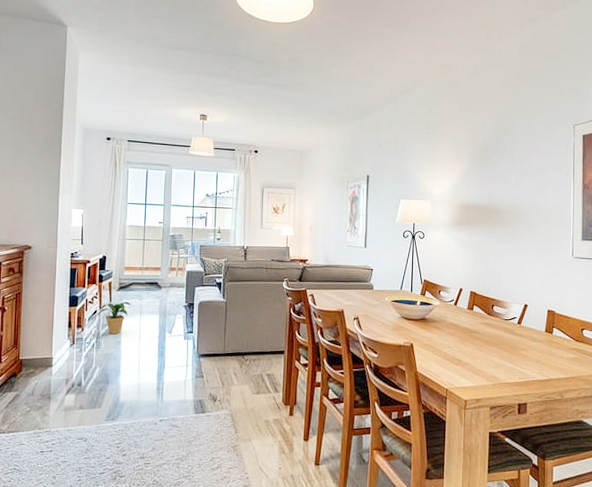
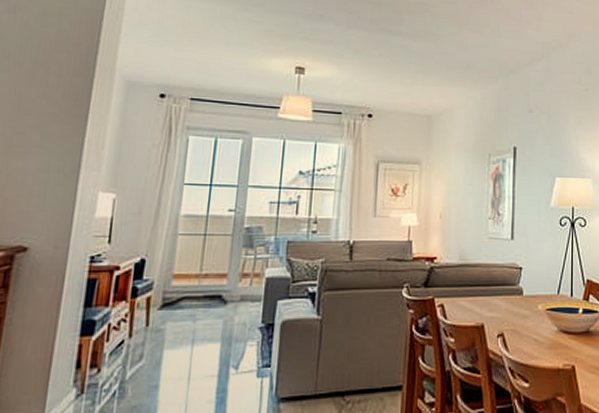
potted plant: present [96,301,132,335] -> none [123,325,180,376]

